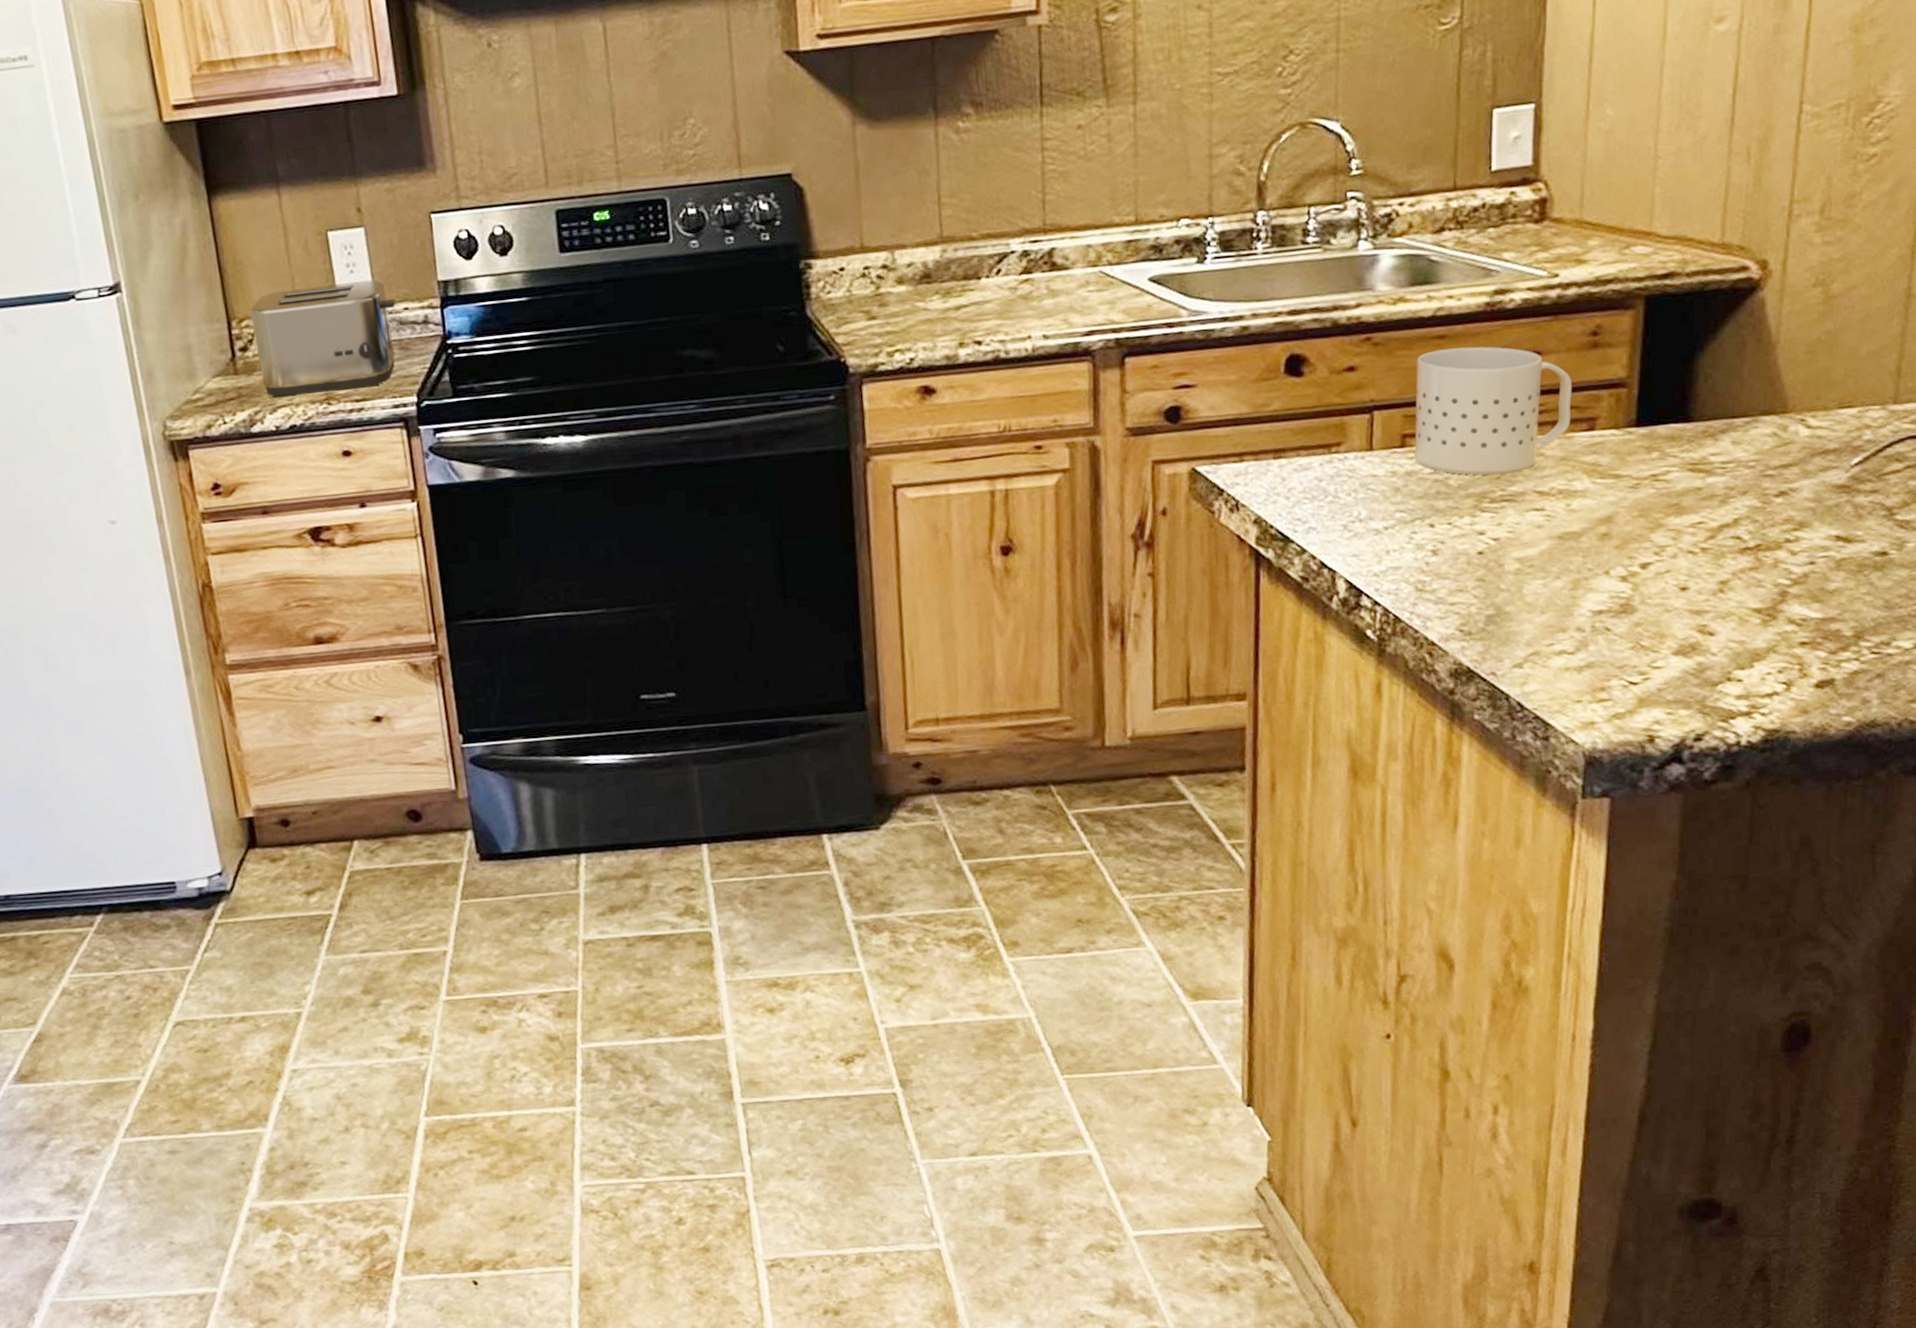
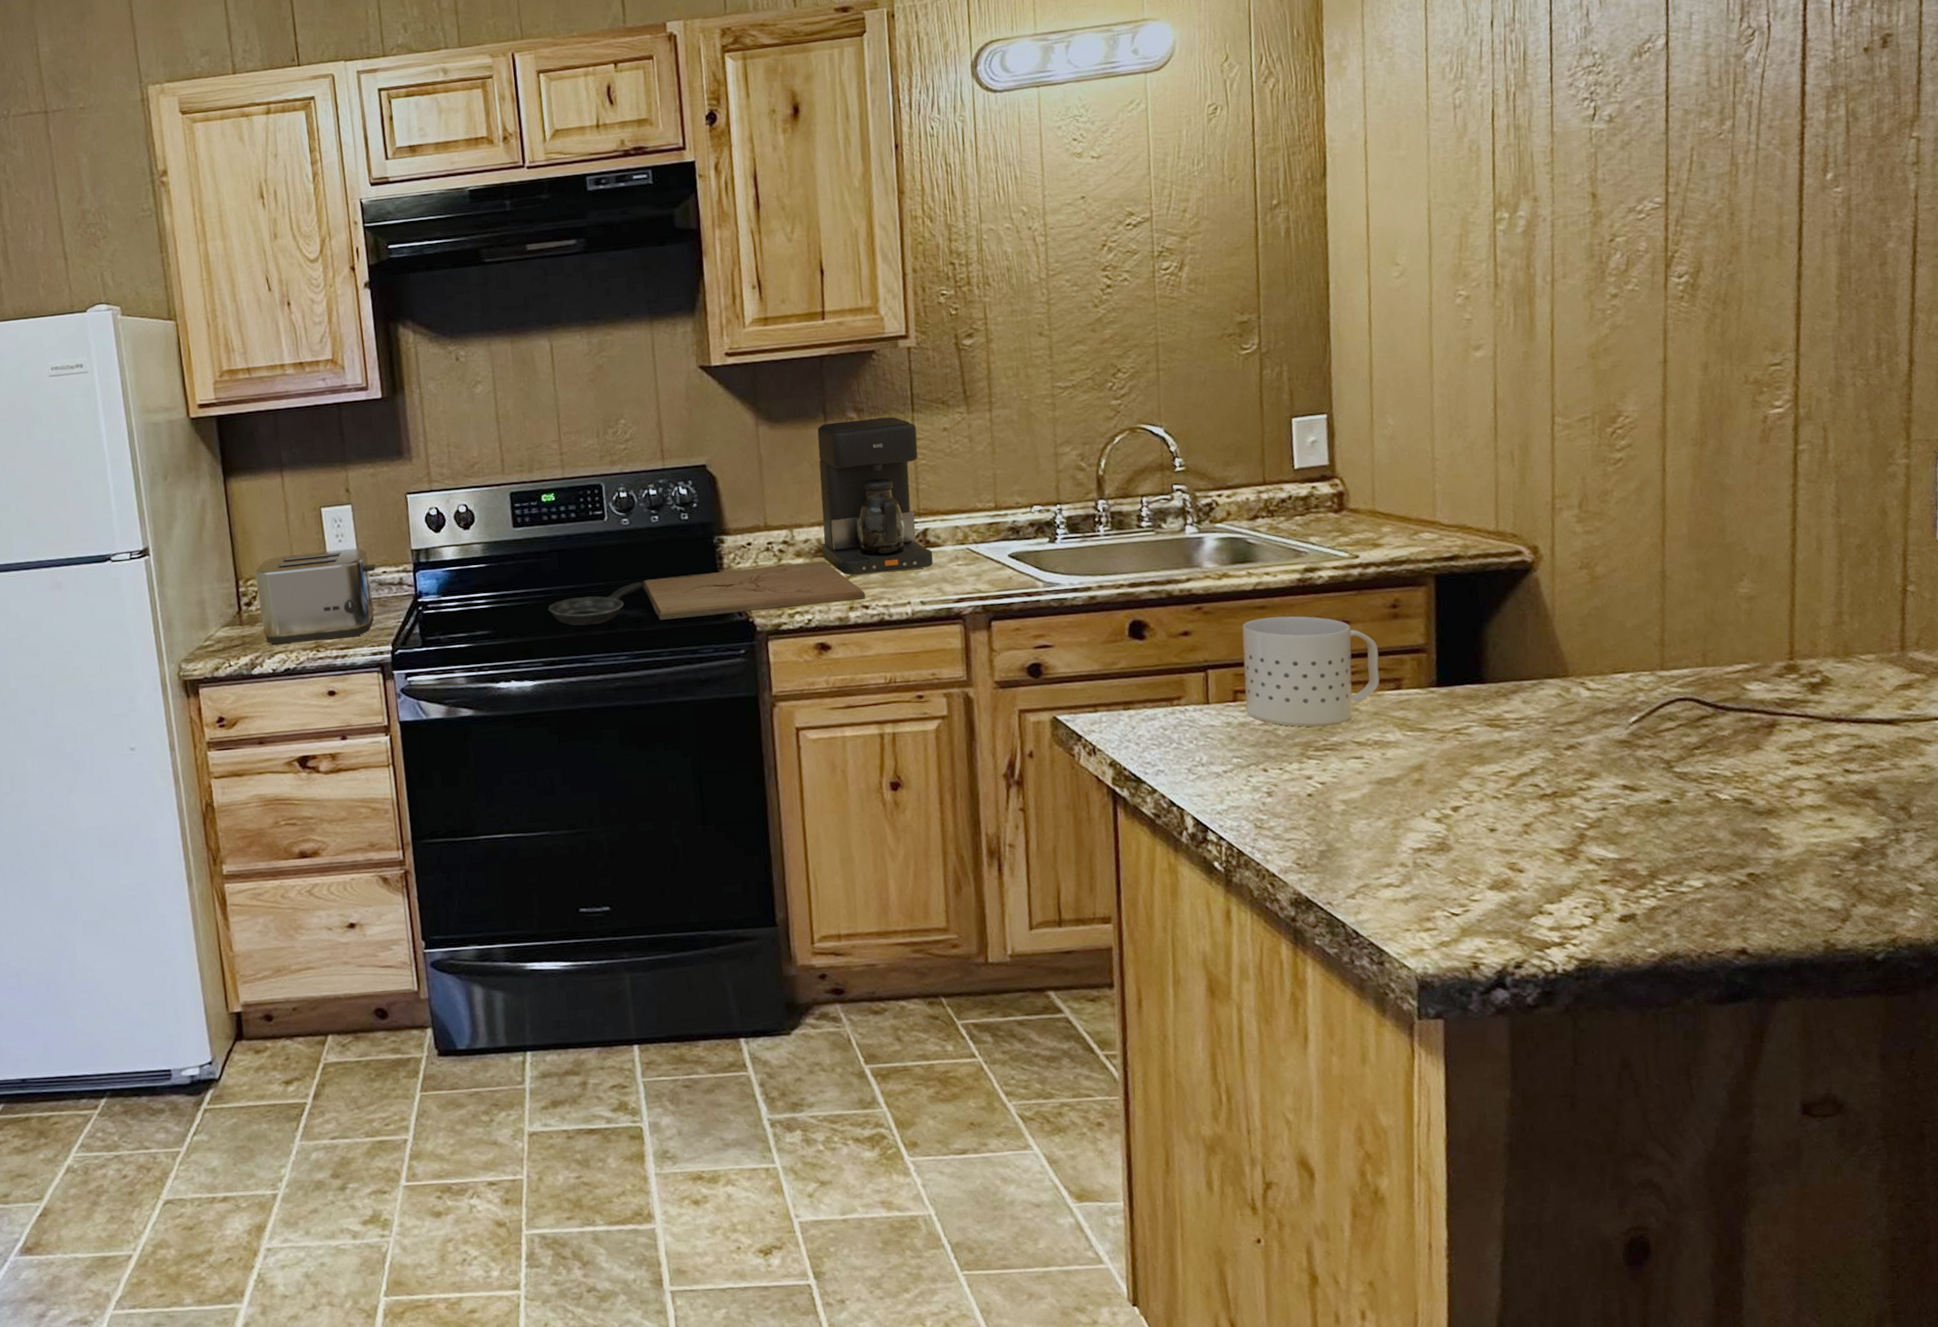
frying pan: none [602,316,716,370] -> present [548,582,643,626]
cutting board: none [714,288,979,362] -> present [642,561,866,620]
coffee maker: none [926,112,1060,306] -> present [817,416,933,576]

